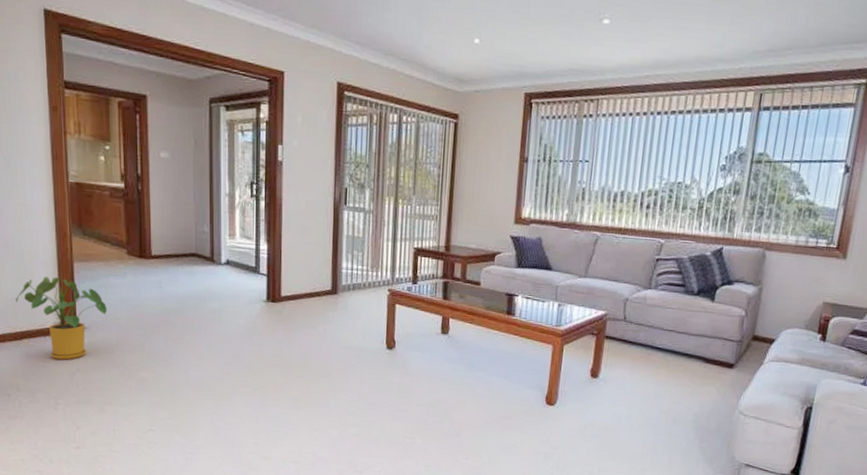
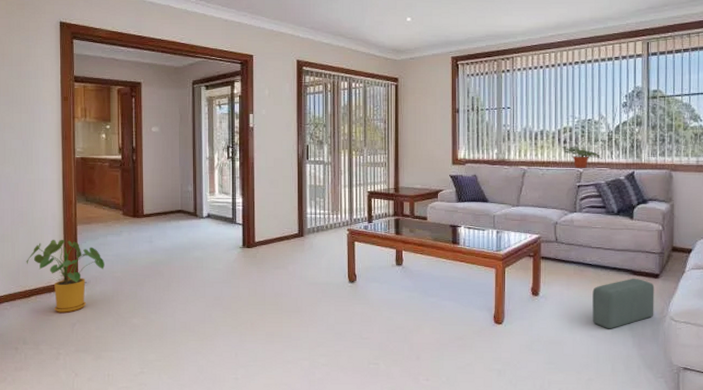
potted plant: none [643,211,688,239] -> present [561,146,602,168]
pouf: none [654,367,728,419] -> present [592,279,655,329]

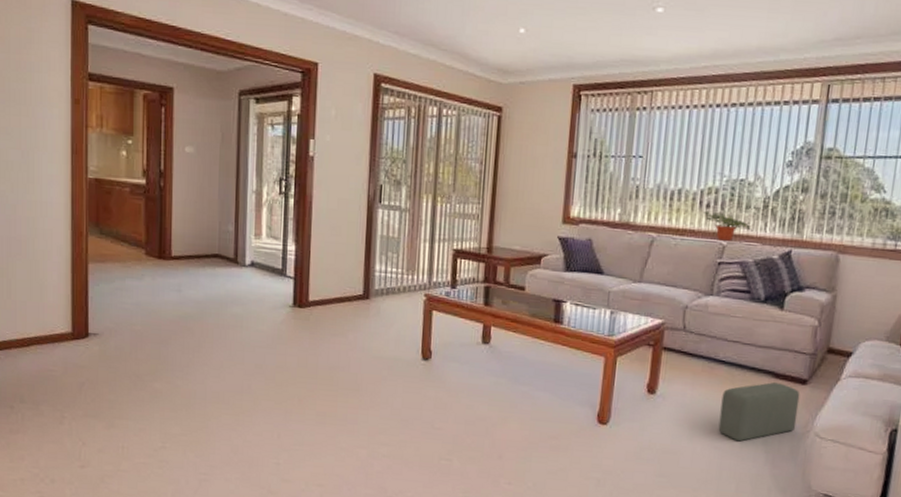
house plant: present [26,239,104,313] -> none [24,278,121,369]

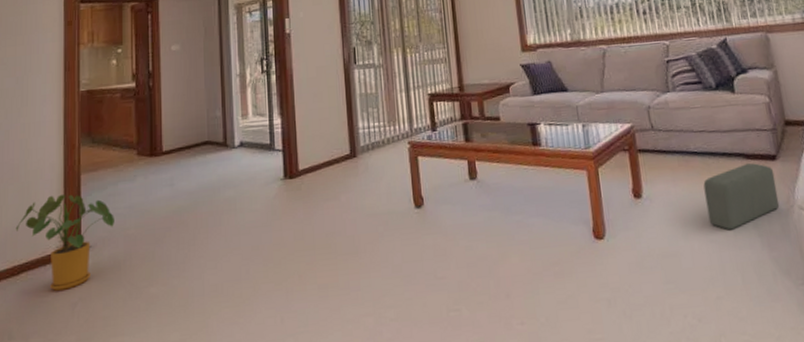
house plant: none [24,278,121,369] -> present [15,194,114,291]
potted plant: present [702,211,753,241] -> none [641,16,688,41]

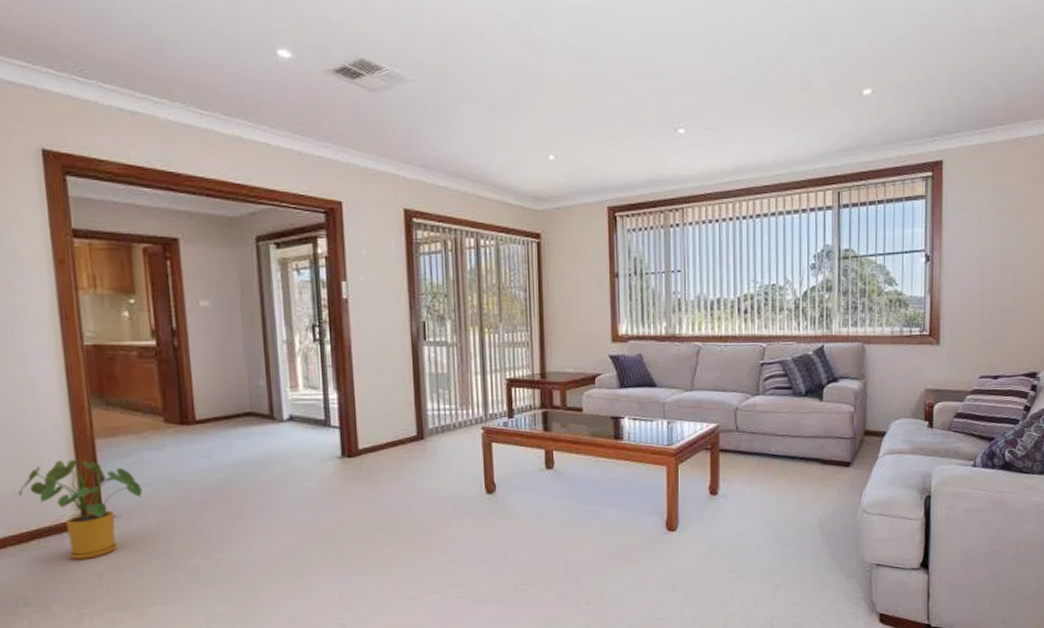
pouf: present [703,163,780,230] -> none [778,468,846,528]

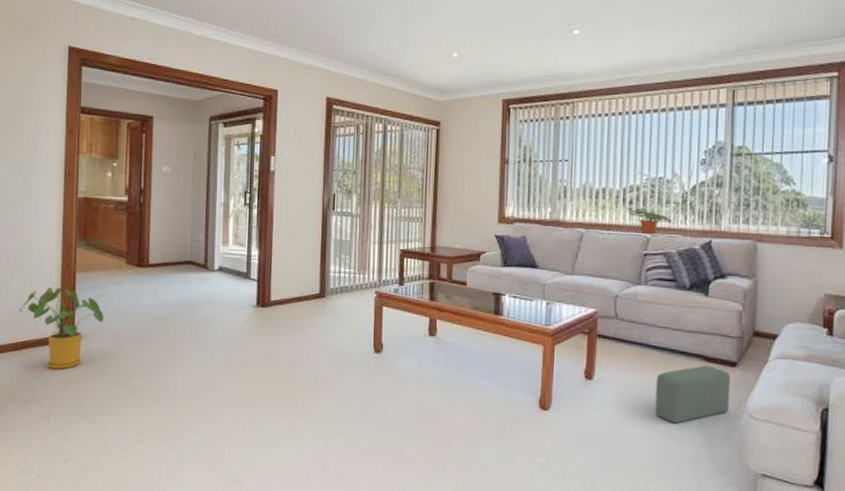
potted plant: none [741,316,788,343] -> present [626,207,674,234]
pouf: none [778,468,846,528] -> present [655,366,731,424]

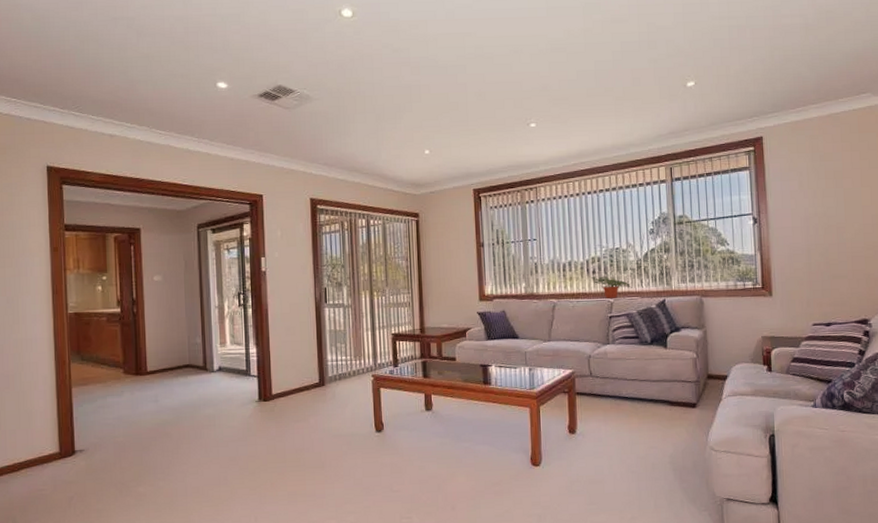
house plant: present [19,287,104,370] -> none [14,404,105,486]
pouf: present [655,366,731,424] -> none [630,409,694,464]

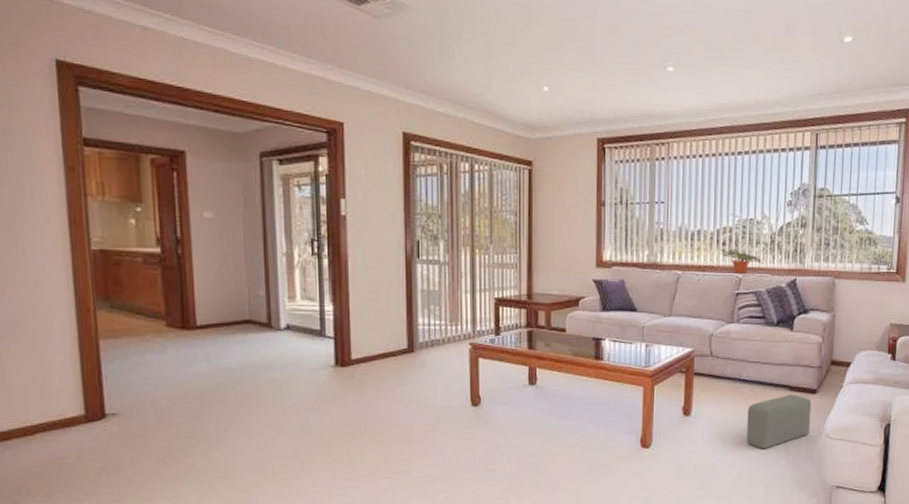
pouf: none [630,409,694,464] -> present [746,395,812,449]

